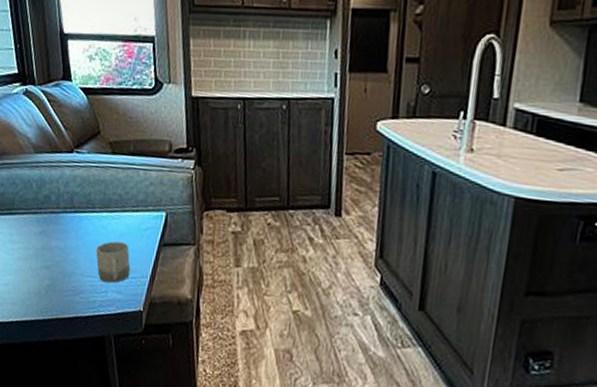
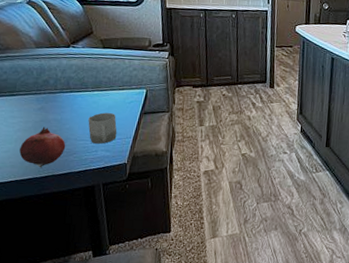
fruit: none [20,255,71,309] -> present [19,126,66,168]

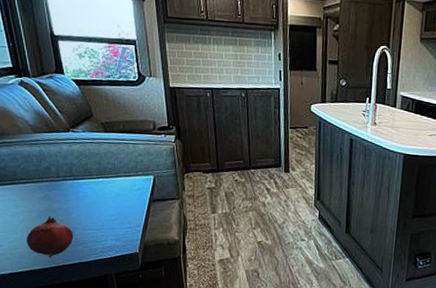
cup: present [88,112,117,144] -> none [95,200,126,233]

